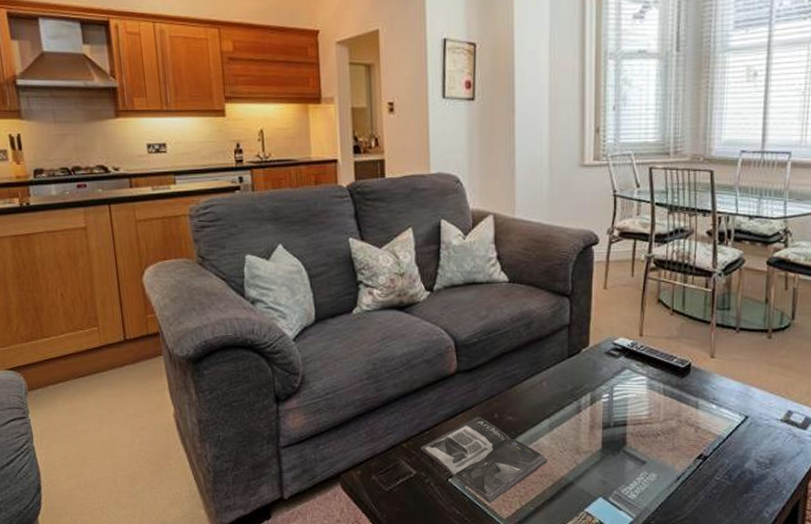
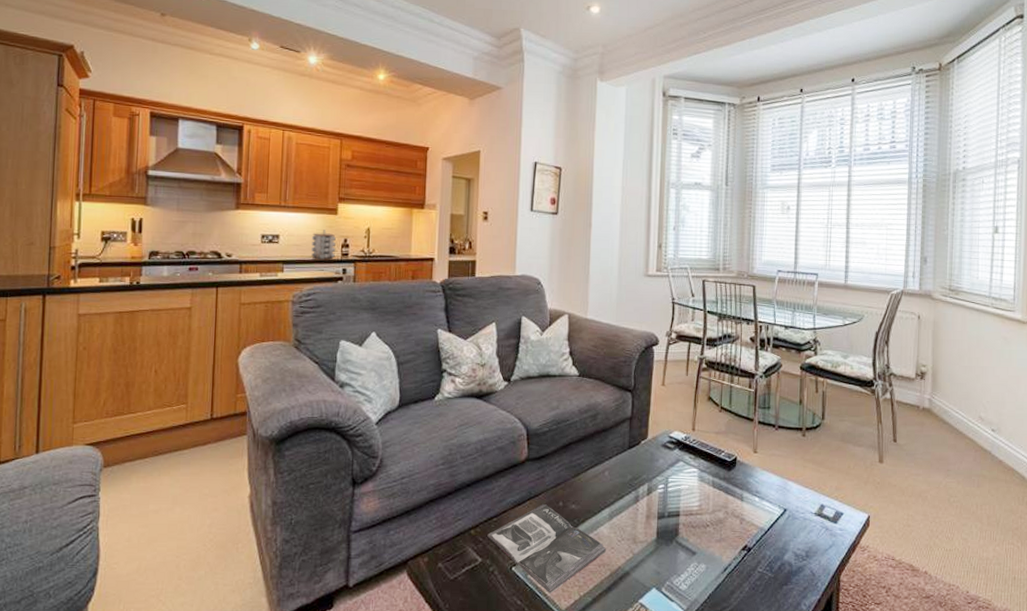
spice rack: none [201,134,229,169] -> present [311,230,336,261]

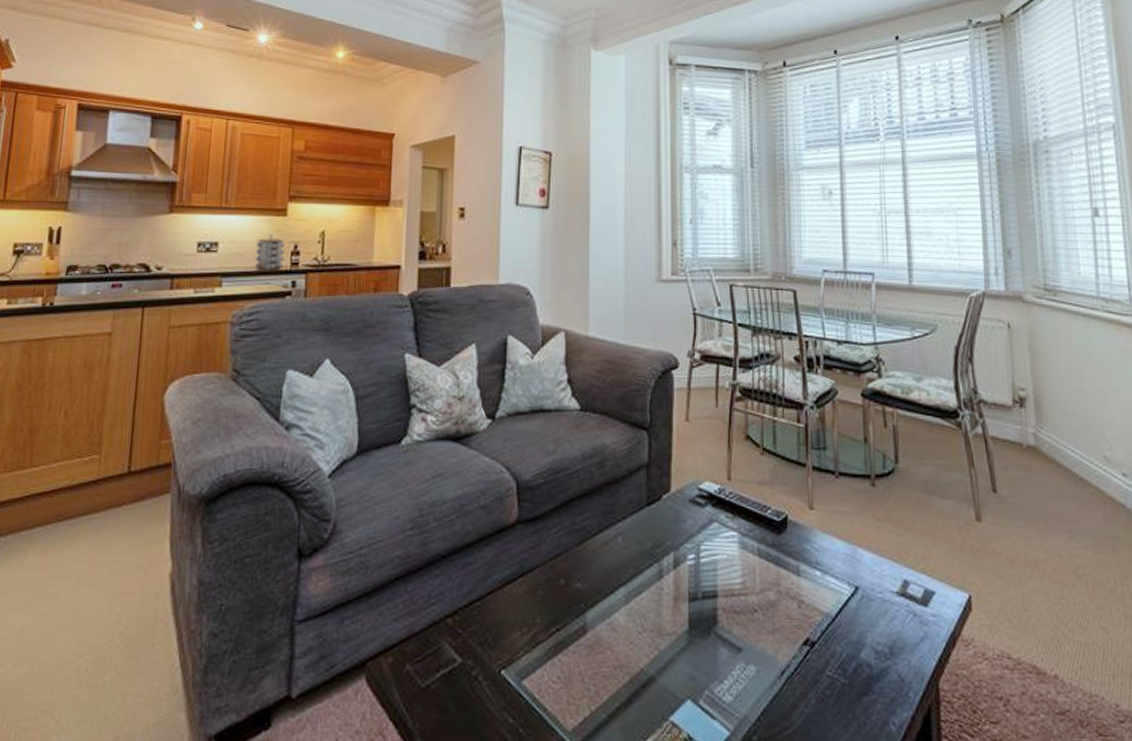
magazine: present [487,504,607,595] -> none [468,582,624,709]

